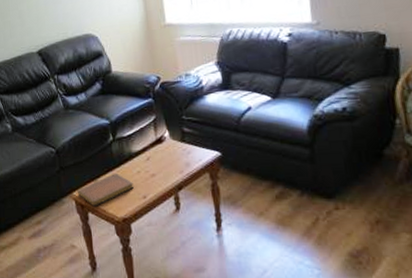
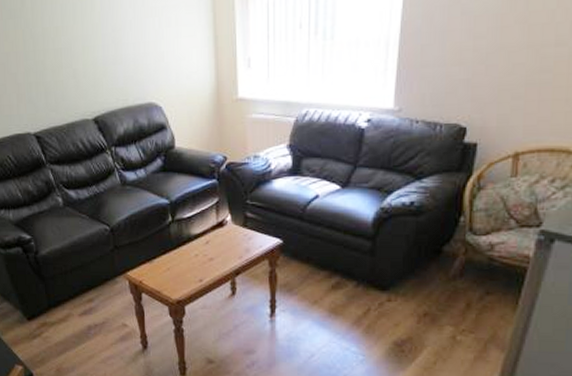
notebook: present [77,172,135,207] -> none [131,254,191,288]

